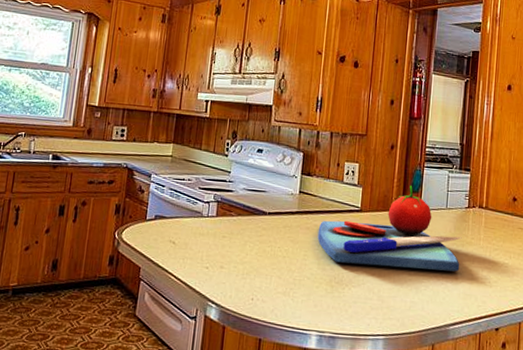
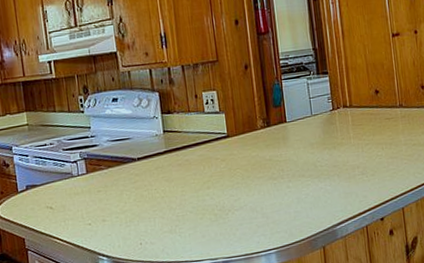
chopping board: present [317,186,462,272] -> none [190,101,336,191]

